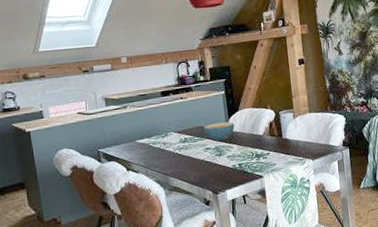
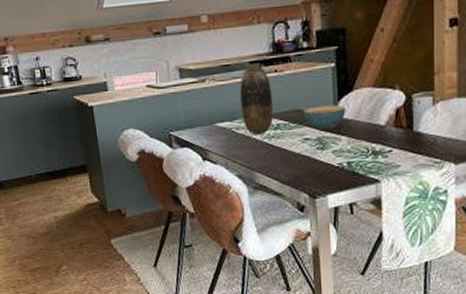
vase: none [154,92,182,148] -> present [240,62,274,135]

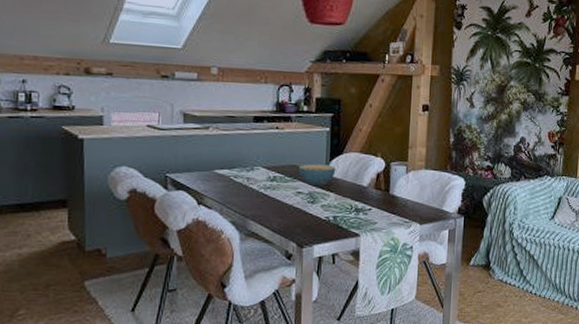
vase: present [240,62,274,135] -> none [241,118,272,185]

